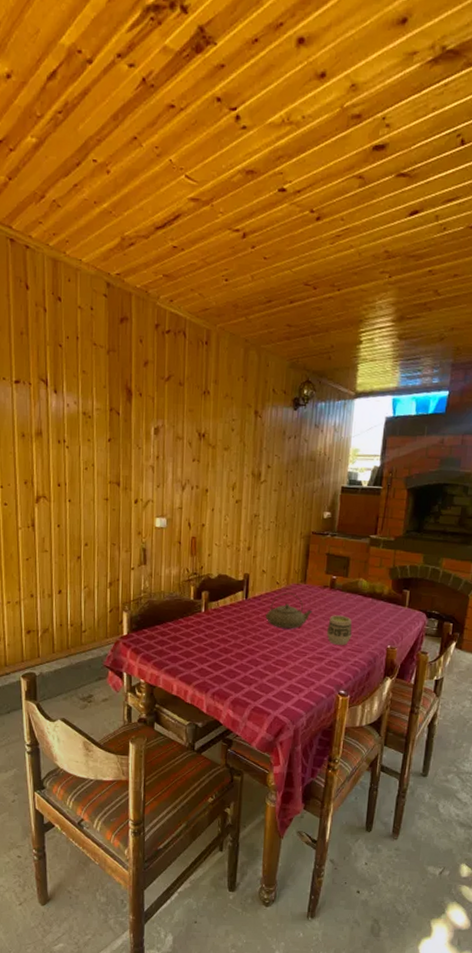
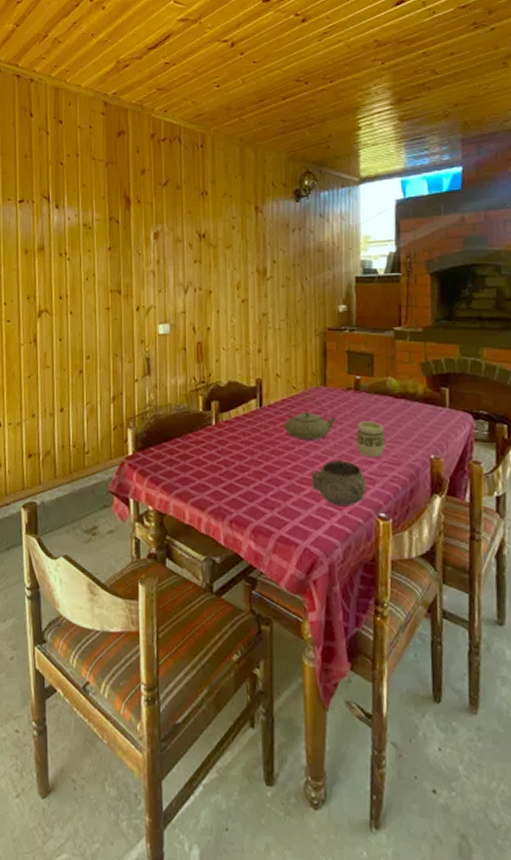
decorative bowl: none [286,646,332,685] -> present [312,460,367,507]

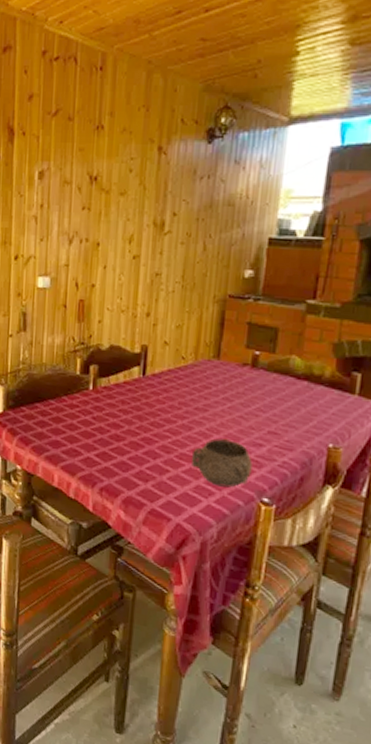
teapot: present [284,397,337,439] -> none [167,369,228,416]
cup: present [355,421,386,458] -> none [245,400,281,441]

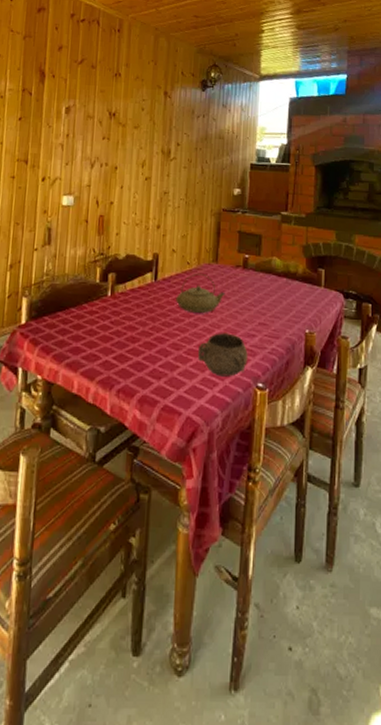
teapot: none [167,369,228,416] -> present [176,273,225,313]

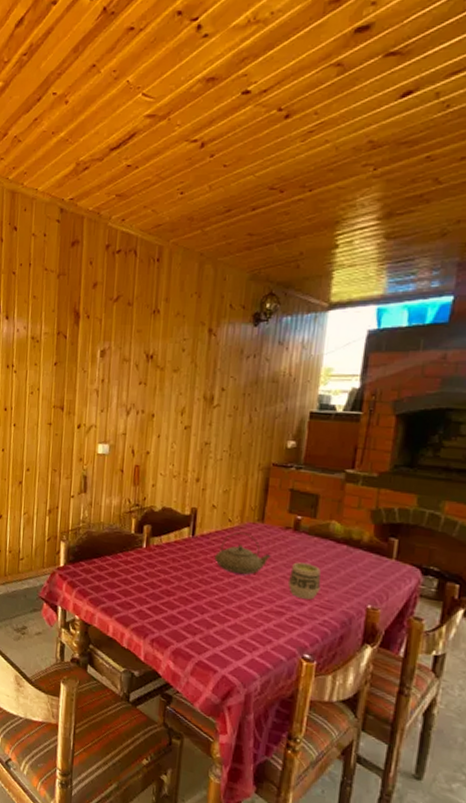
decorative bowl: present [198,333,248,377] -> none [237,596,294,643]
cup: none [240,297,268,332] -> present [287,562,321,600]

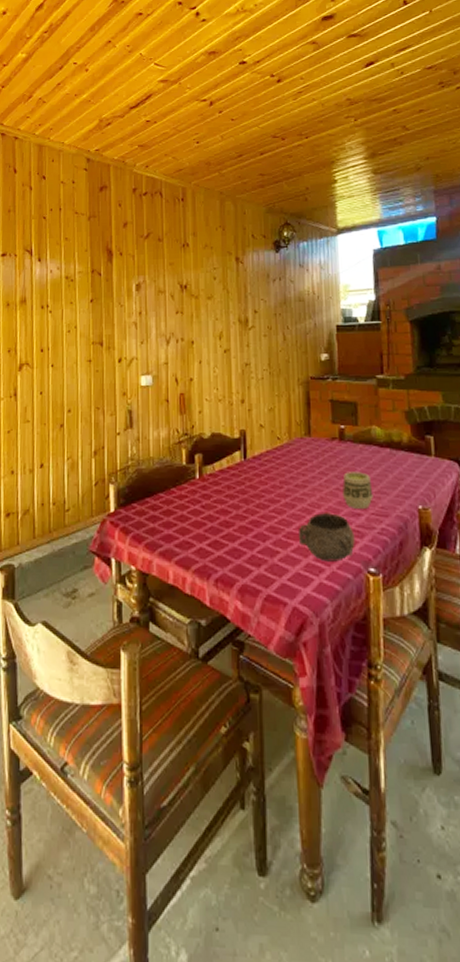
teapot: present [215,531,271,575] -> none [269,448,323,492]
decorative bowl: none [237,596,294,643] -> present [299,513,355,562]

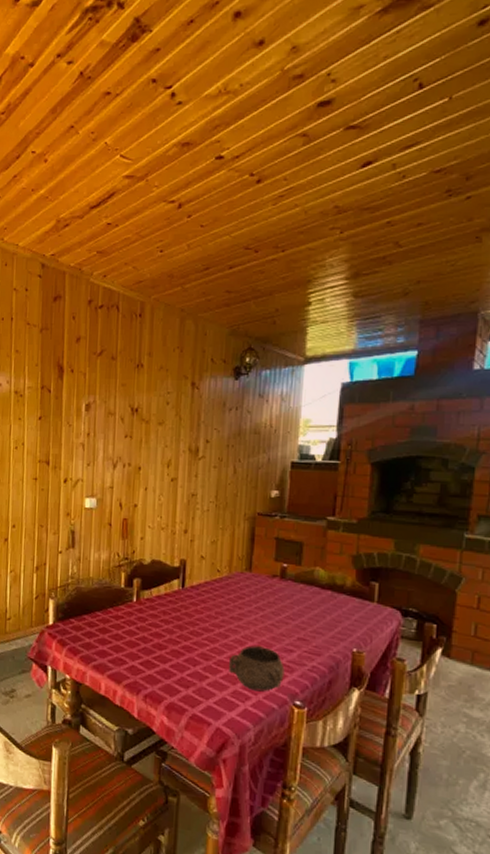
cup: present [342,472,373,510] -> none [276,609,309,647]

